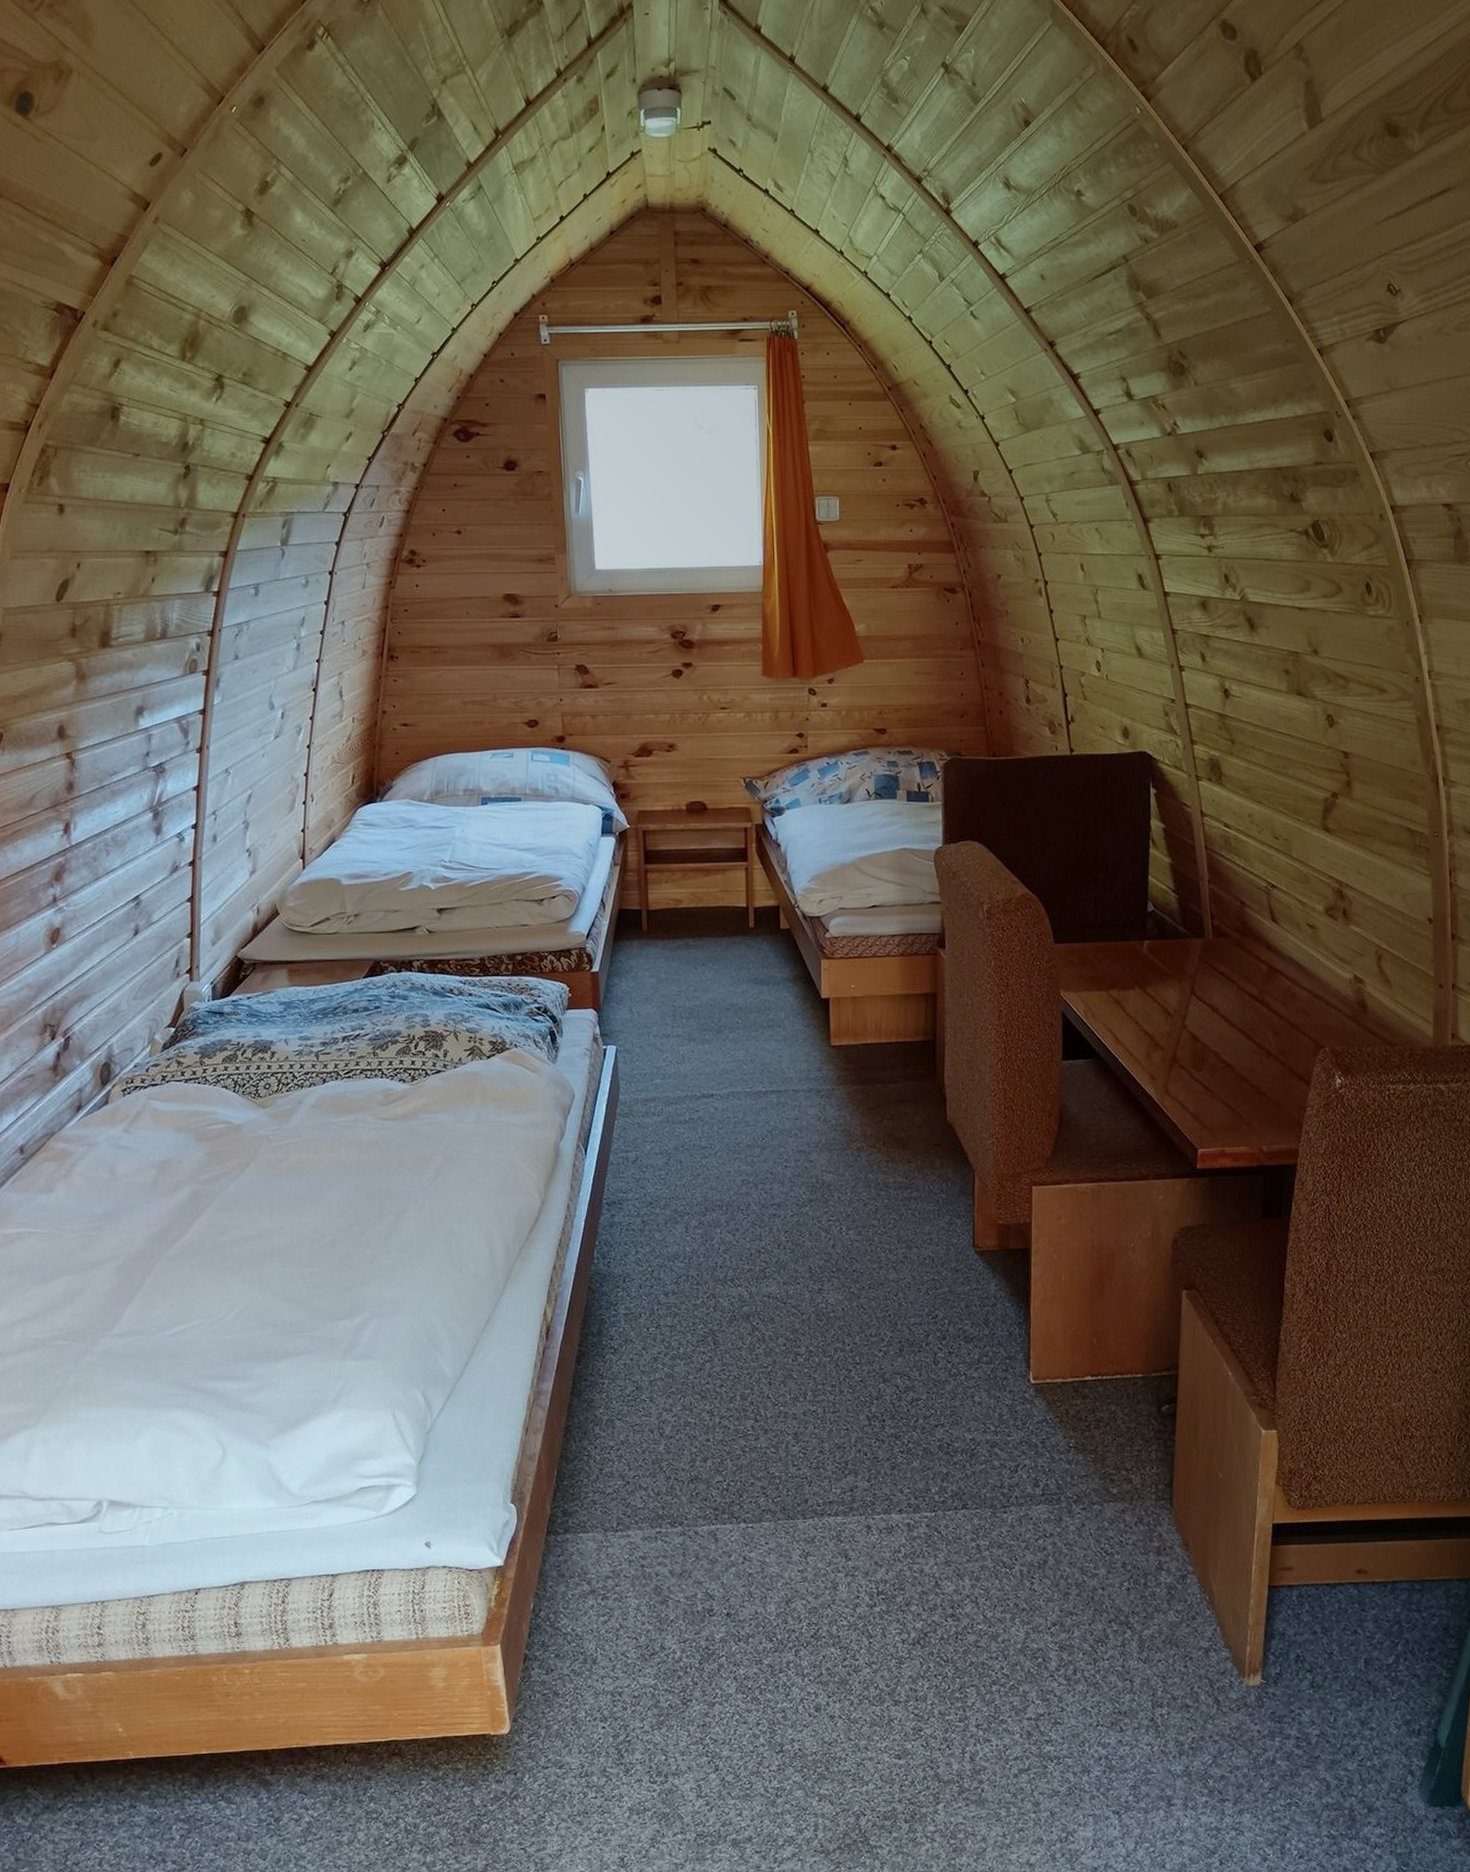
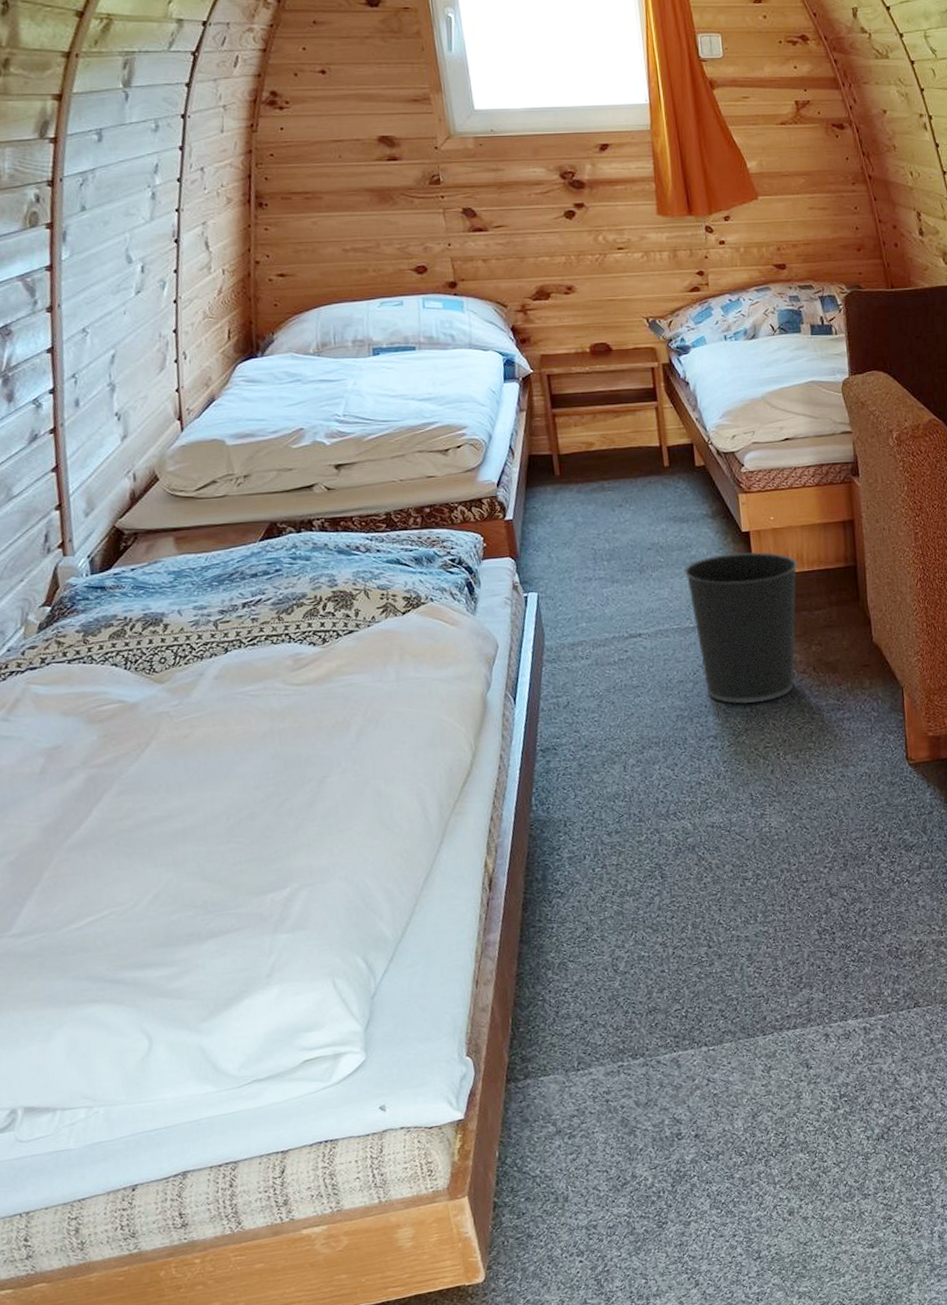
wastebasket: none [760,1019,876,1175] -> present [684,552,798,704]

